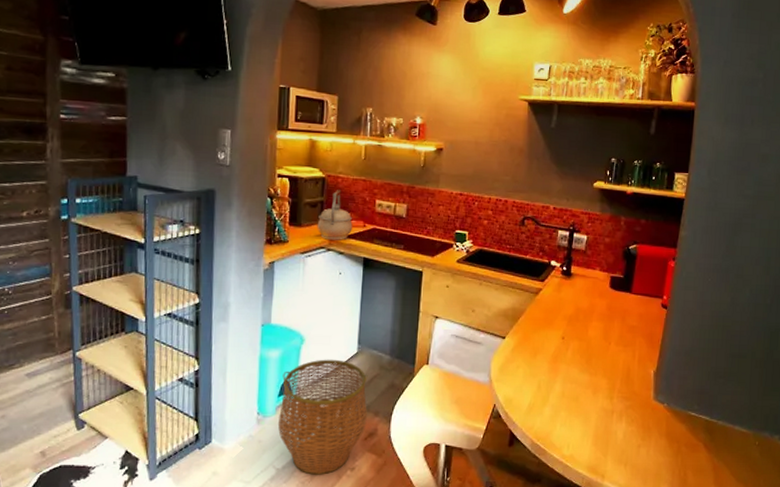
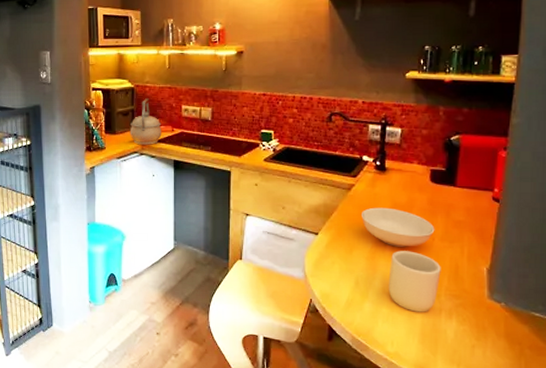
basket: present [277,359,368,475] -> none [107,254,187,359]
bowl: none [547,312,612,351] -> present [362,207,435,247]
mug: none [567,354,615,415] -> present [388,250,441,312]

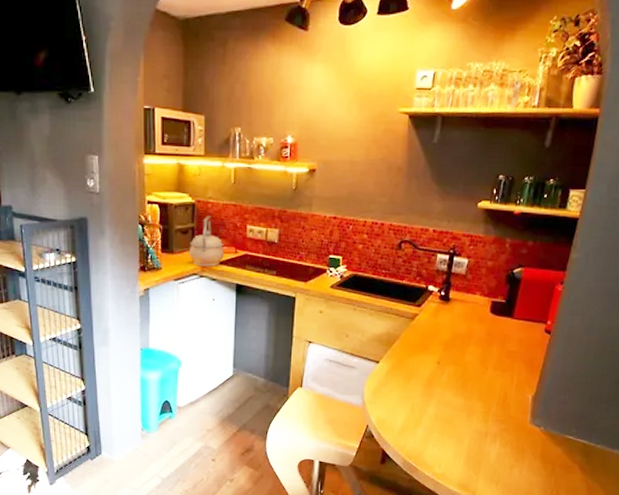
bowl: present [362,207,435,247] -> none [422,337,490,376]
mug: present [388,250,441,312] -> none [441,379,492,436]

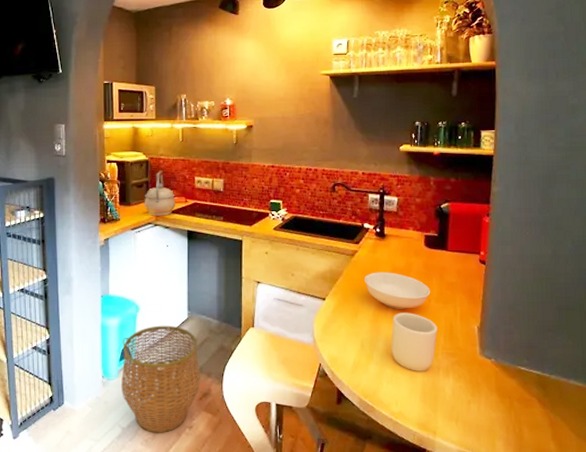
basket: none [160,381,244,485] -> present [120,325,201,433]
bowl: none [422,337,490,376] -> present [365,272,431,309]
mug: none [441,379,492,436] -> present [391,313,438,371]

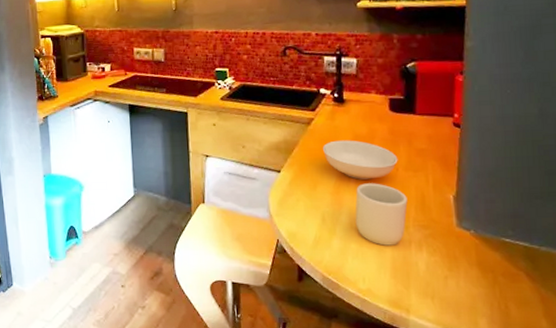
basket: present [120,325,201,433] -> none [68,203,151,314]
kettle: present [144,169,176,216] -> none [81,42,115,91]

